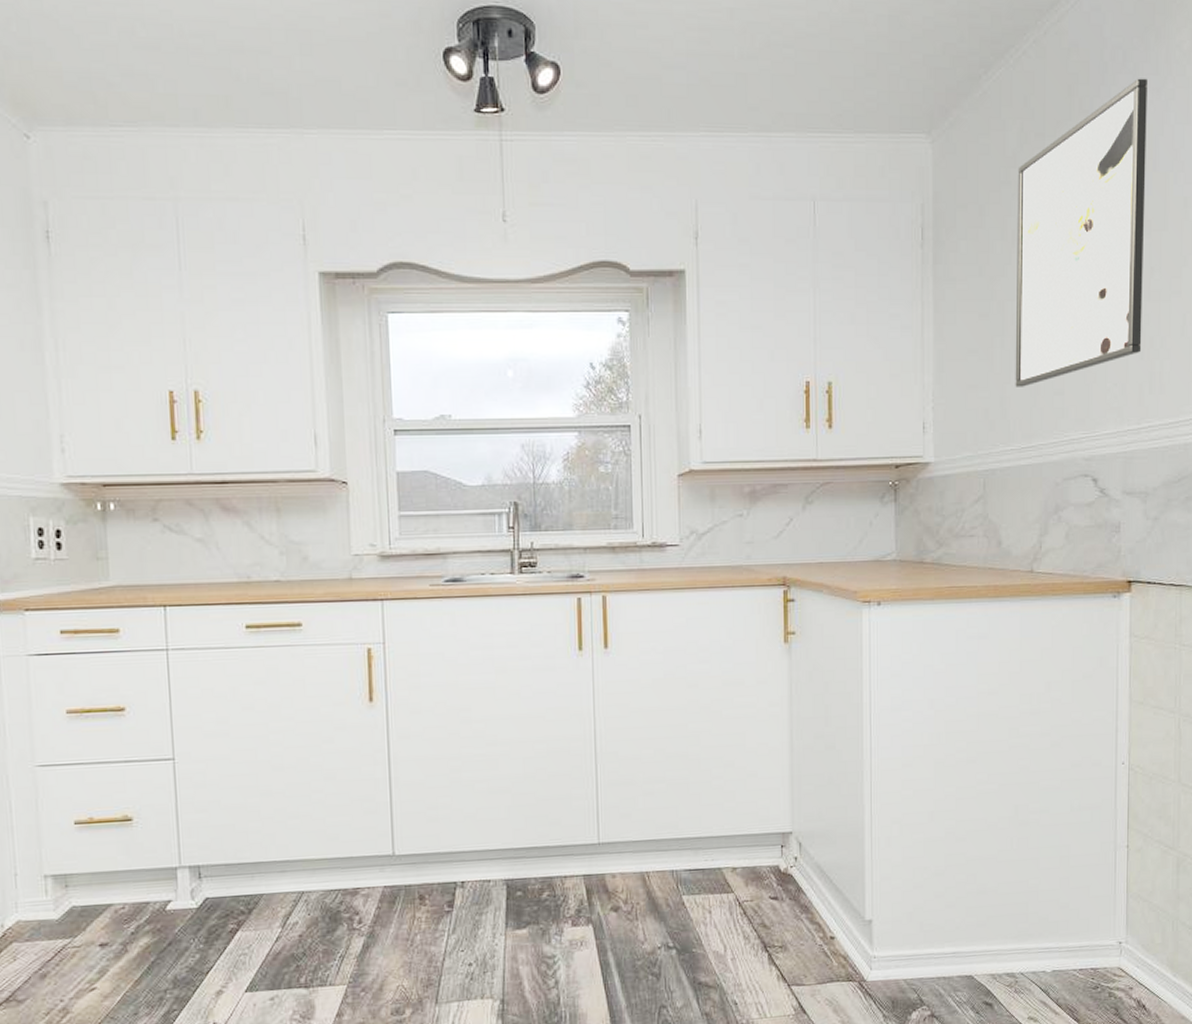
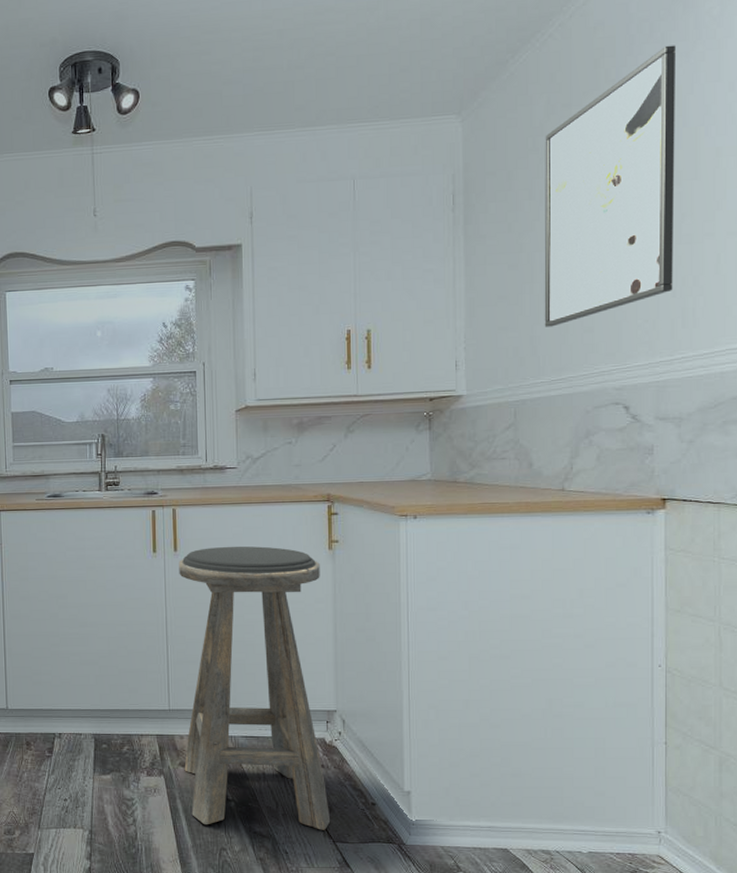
stool: none [610,640,785,979] -> present [179,546,331,830]

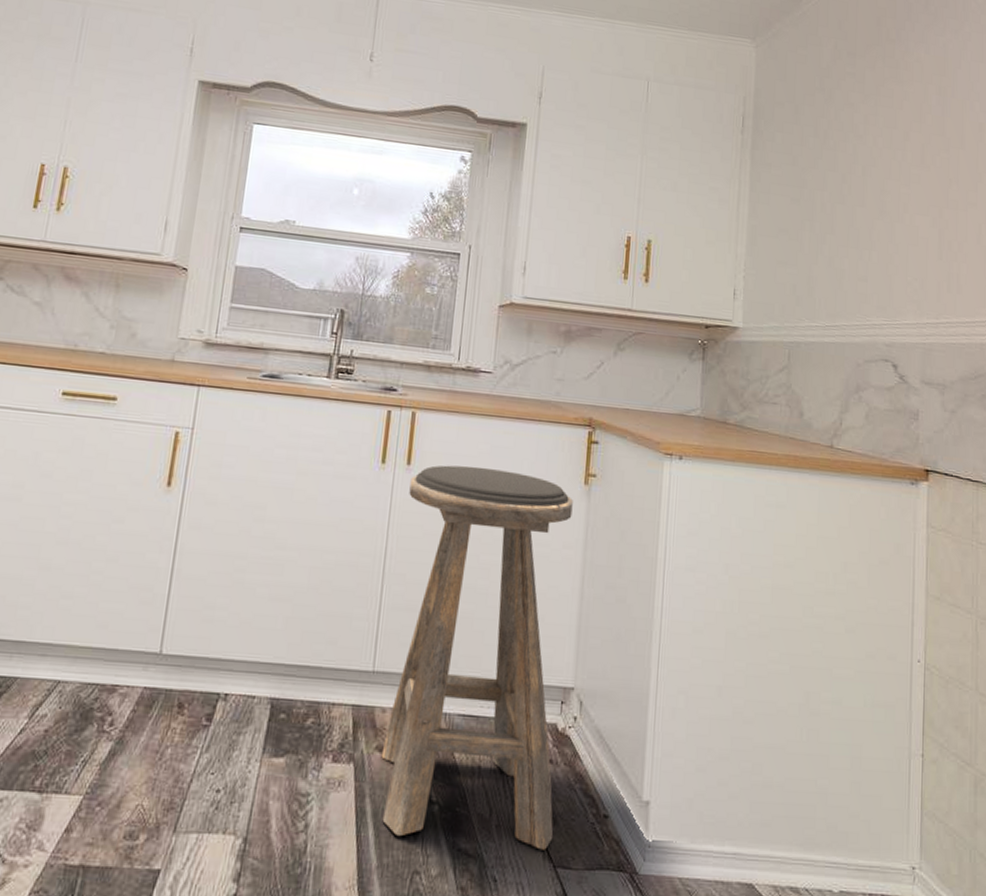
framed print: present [544,45,676,327] -> none [821,19,947,270]

